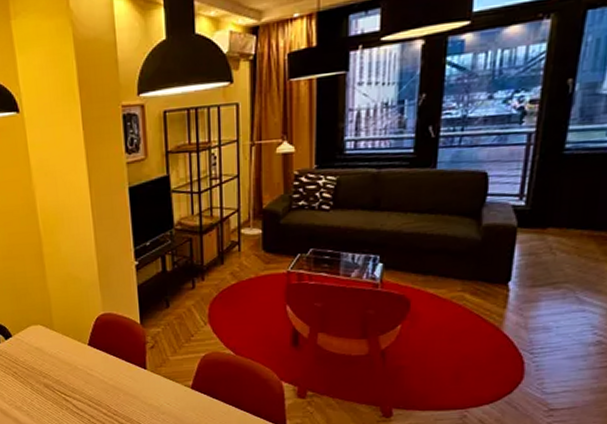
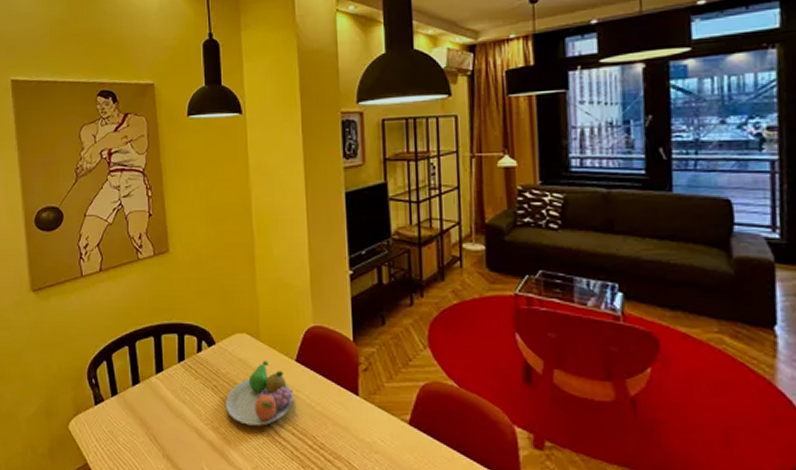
fruit bowl: none [26,347,88,402] -> present [226,361,294,426]

